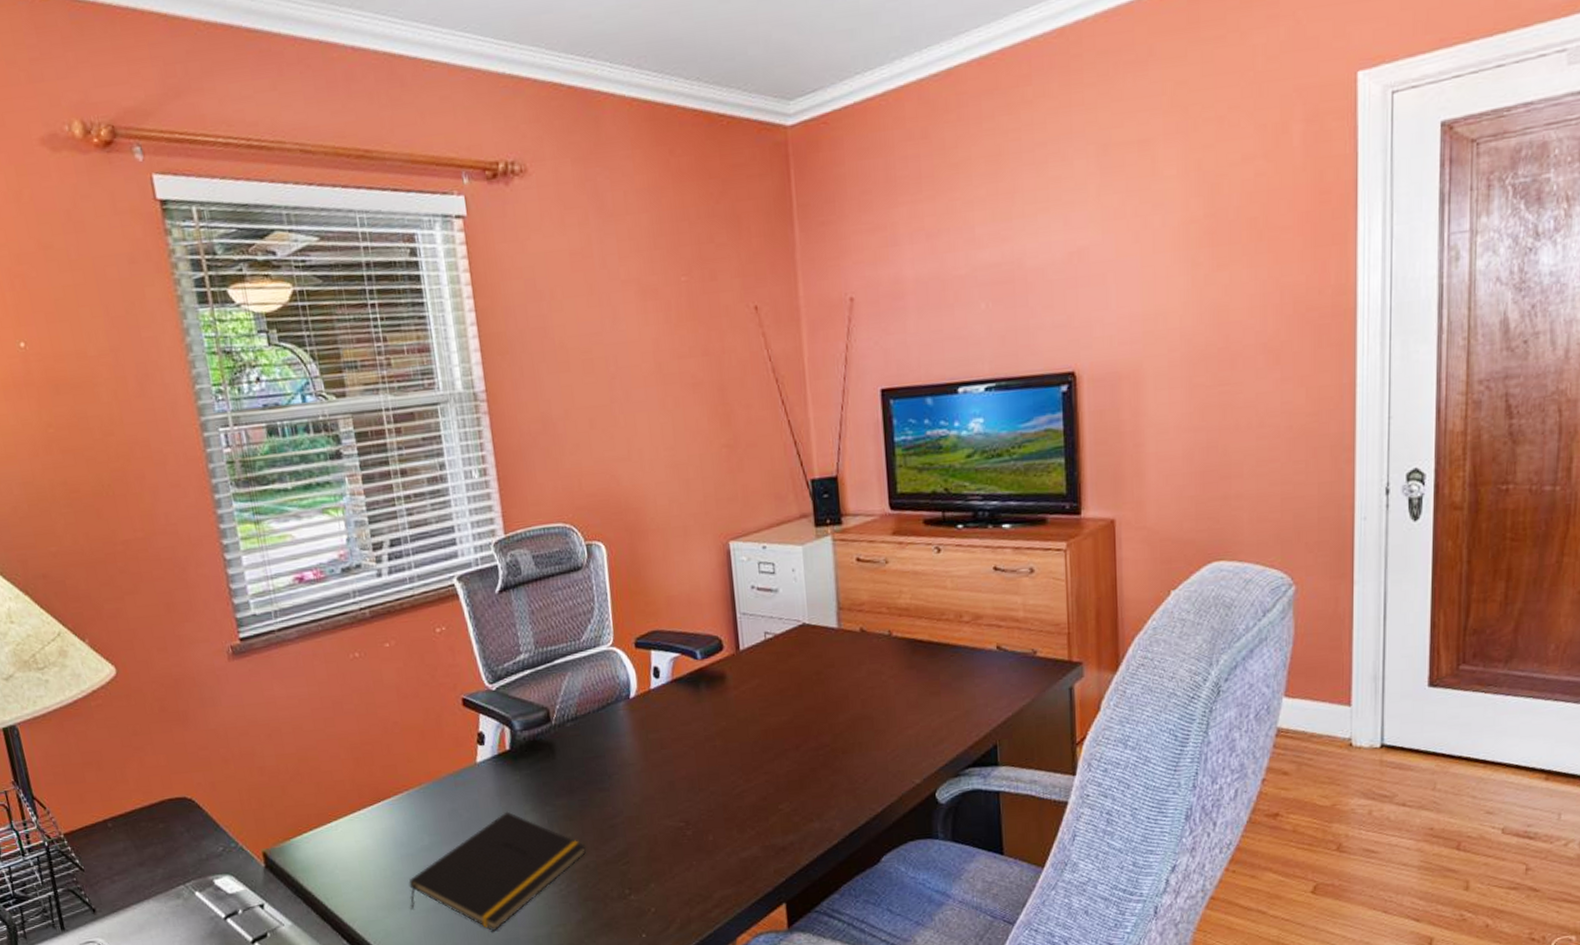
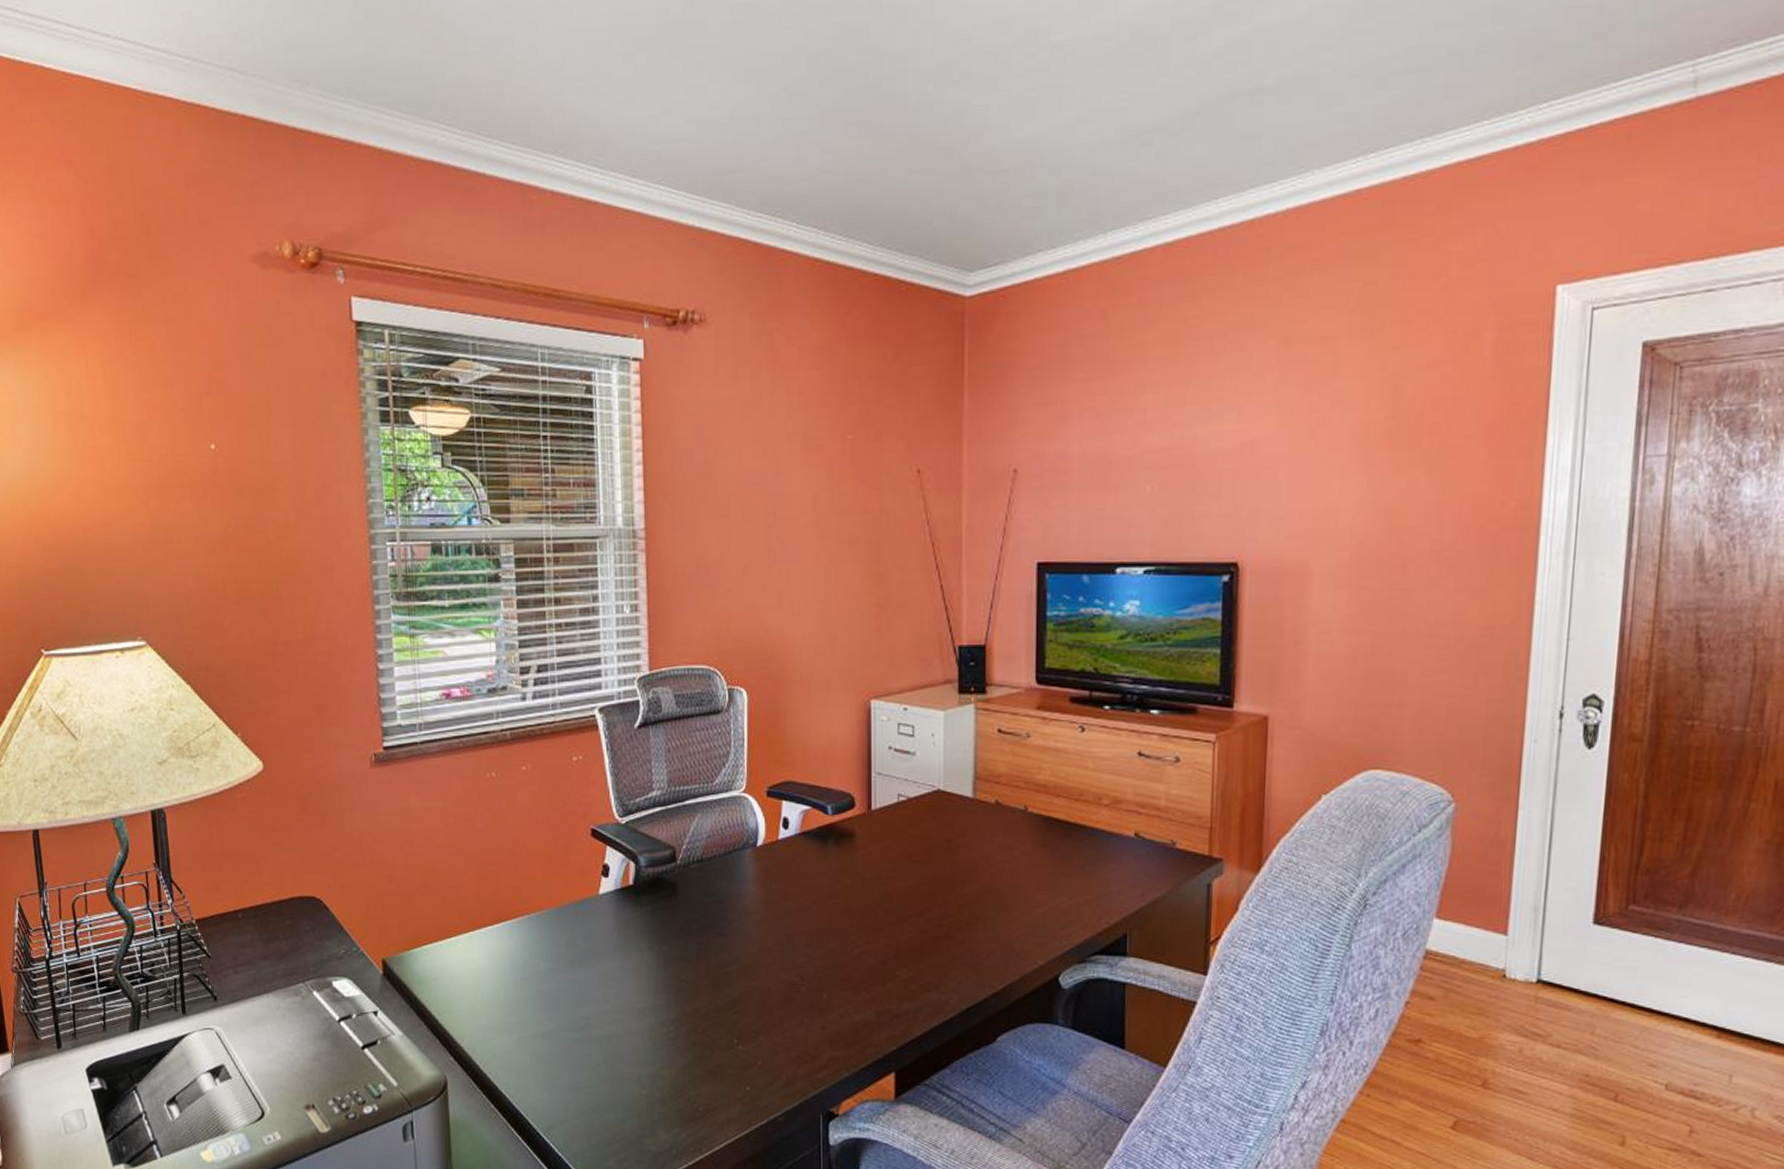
notepad: present [408,811,586,931] -> none [519,946,699,1065]

